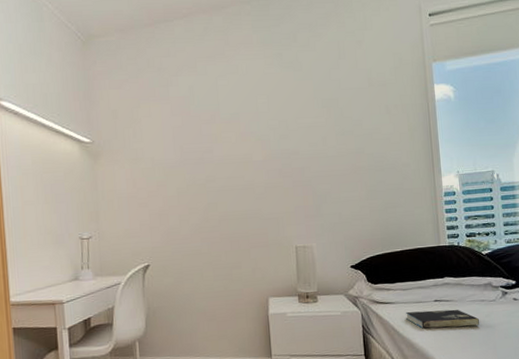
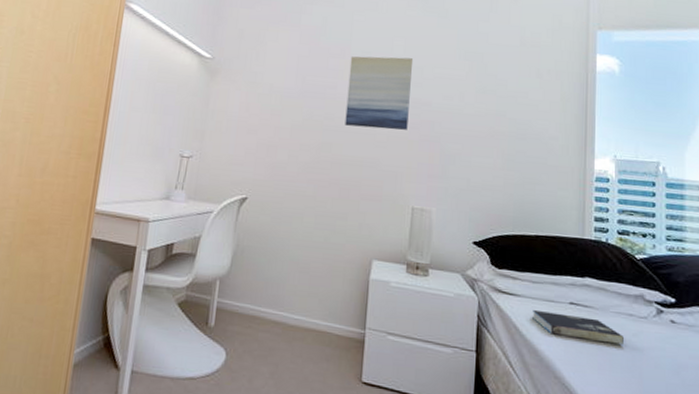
wall art: none [221,113,282,184] -> present [345,56,414,130]

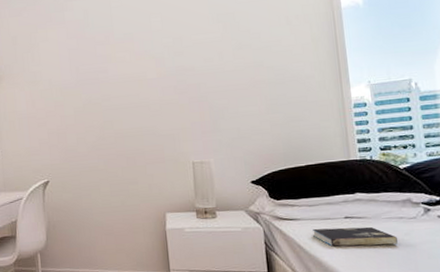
wall art: present [345,56,414,130] -> none [115,31,177,103]

